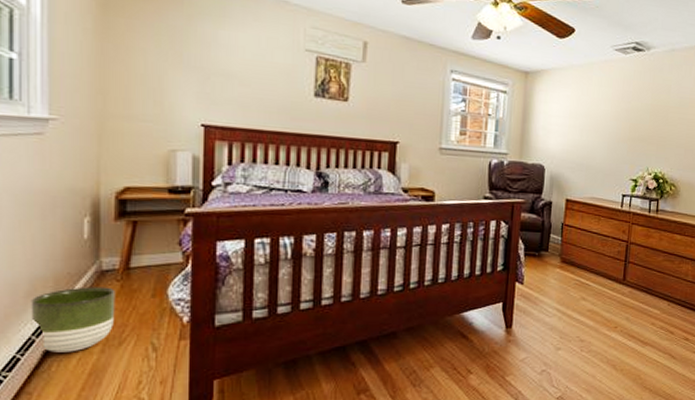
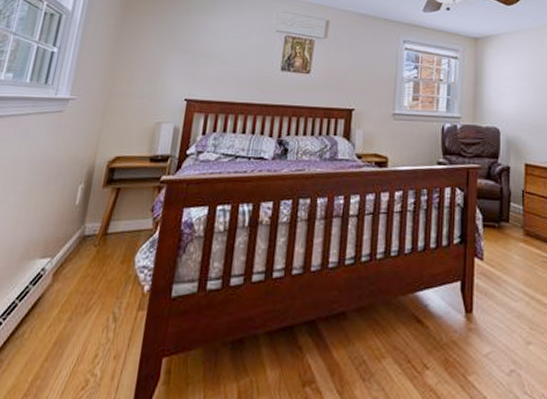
planter: present [31,287,116,352] -> none [18,251,92,319]

